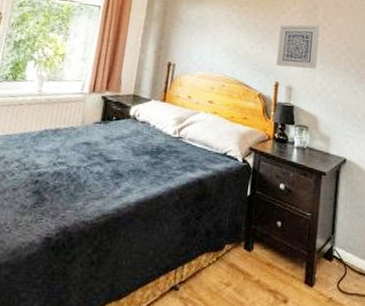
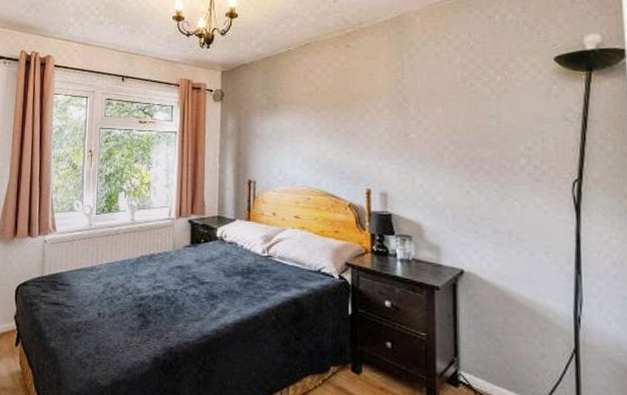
wall art: present [276,24,320,69] -> none [365,119,414,171]

